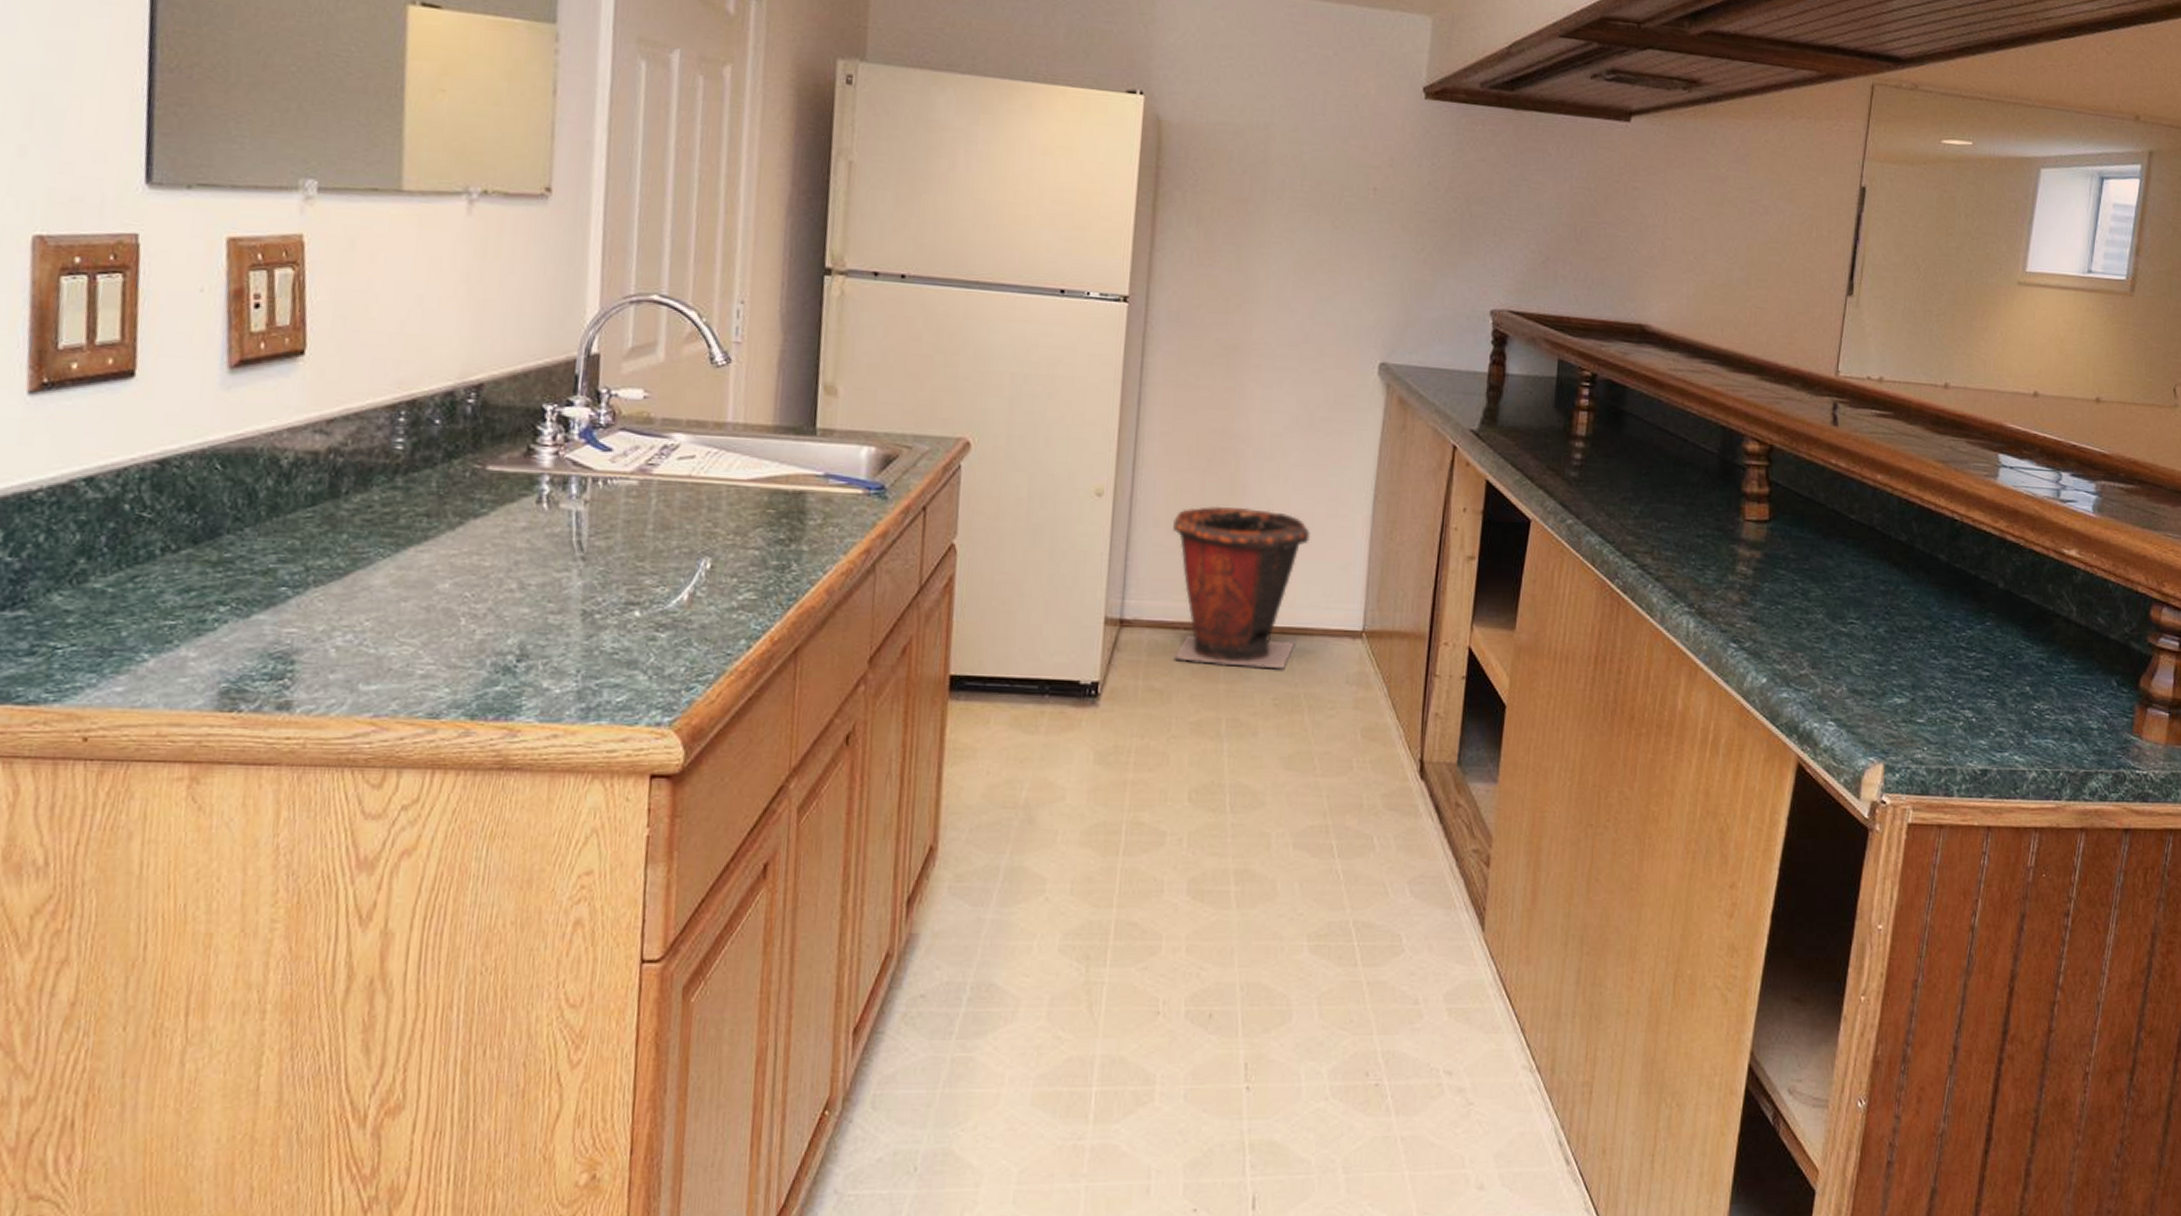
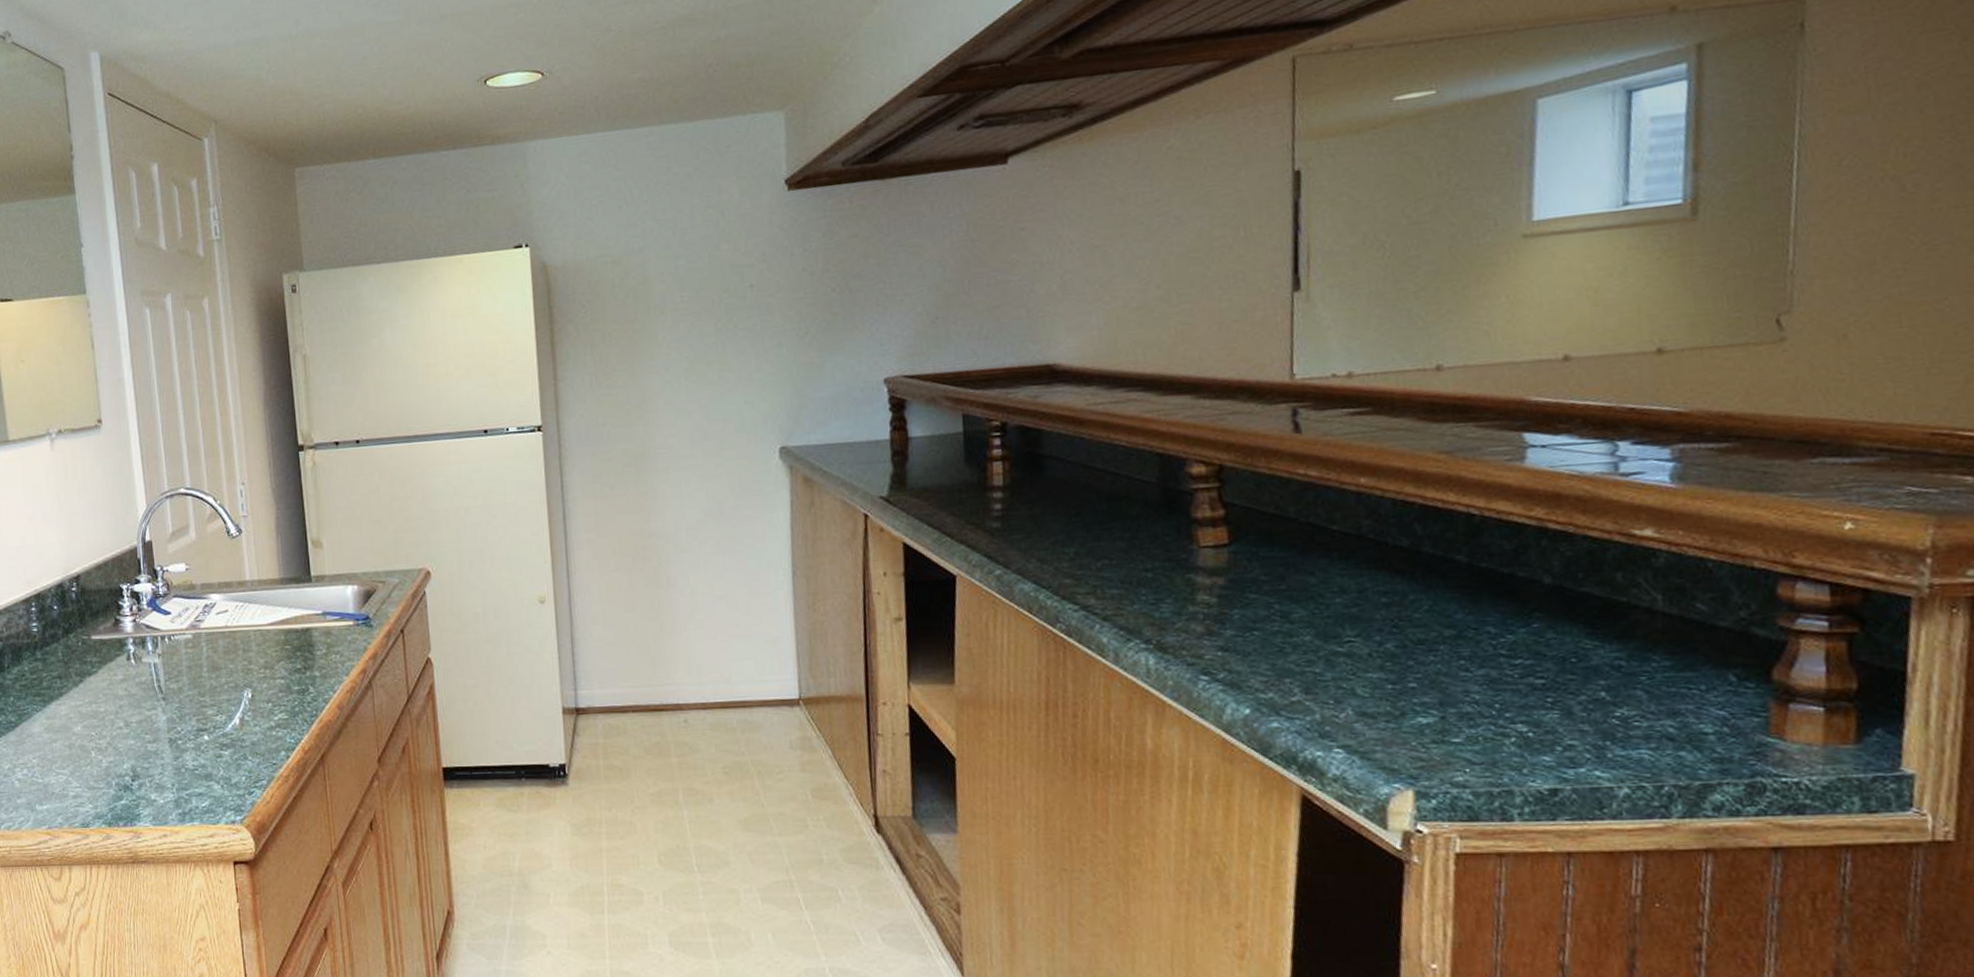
waste bin: present [1173,505,1310,670] -> none [609,597,737,742]

